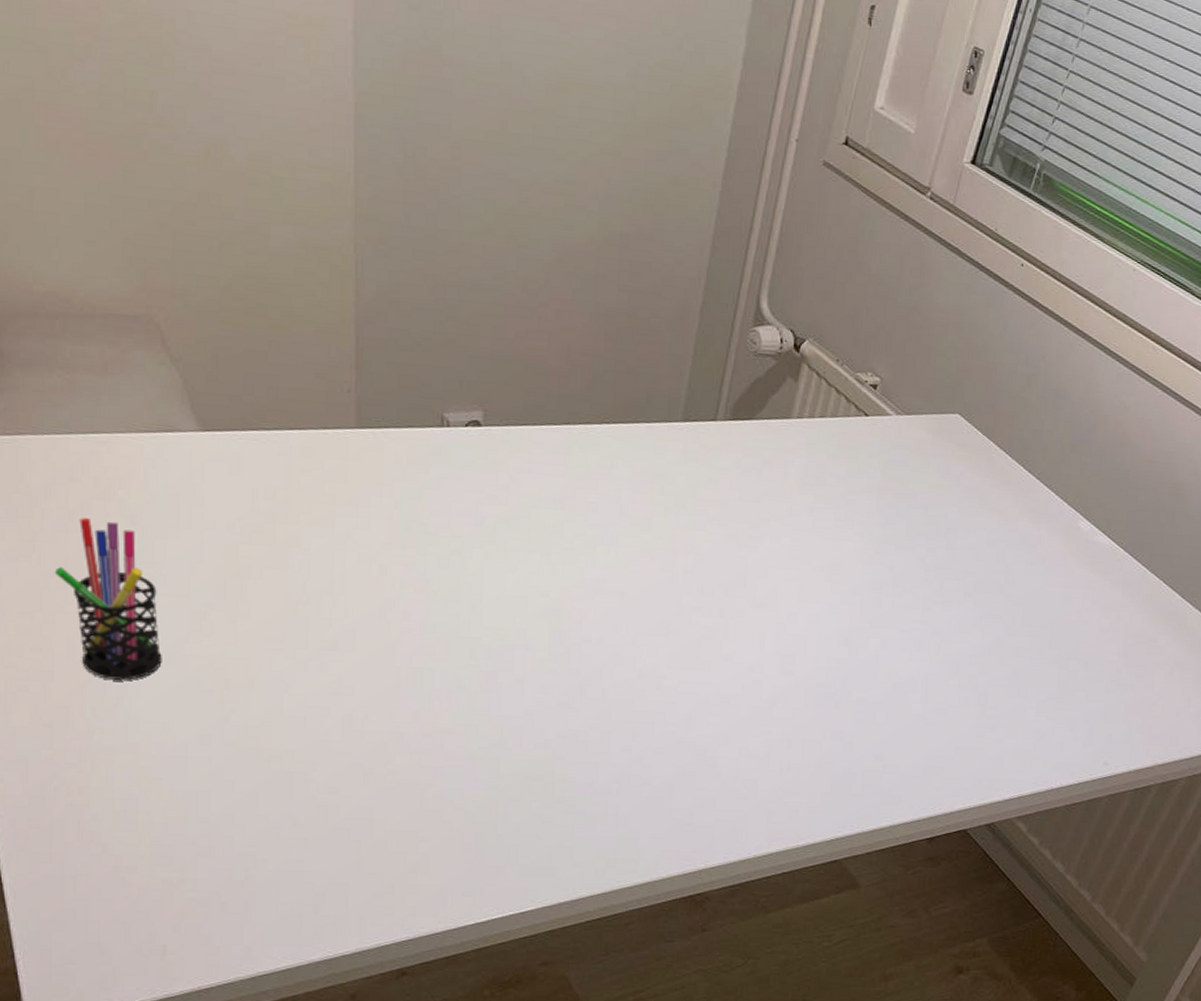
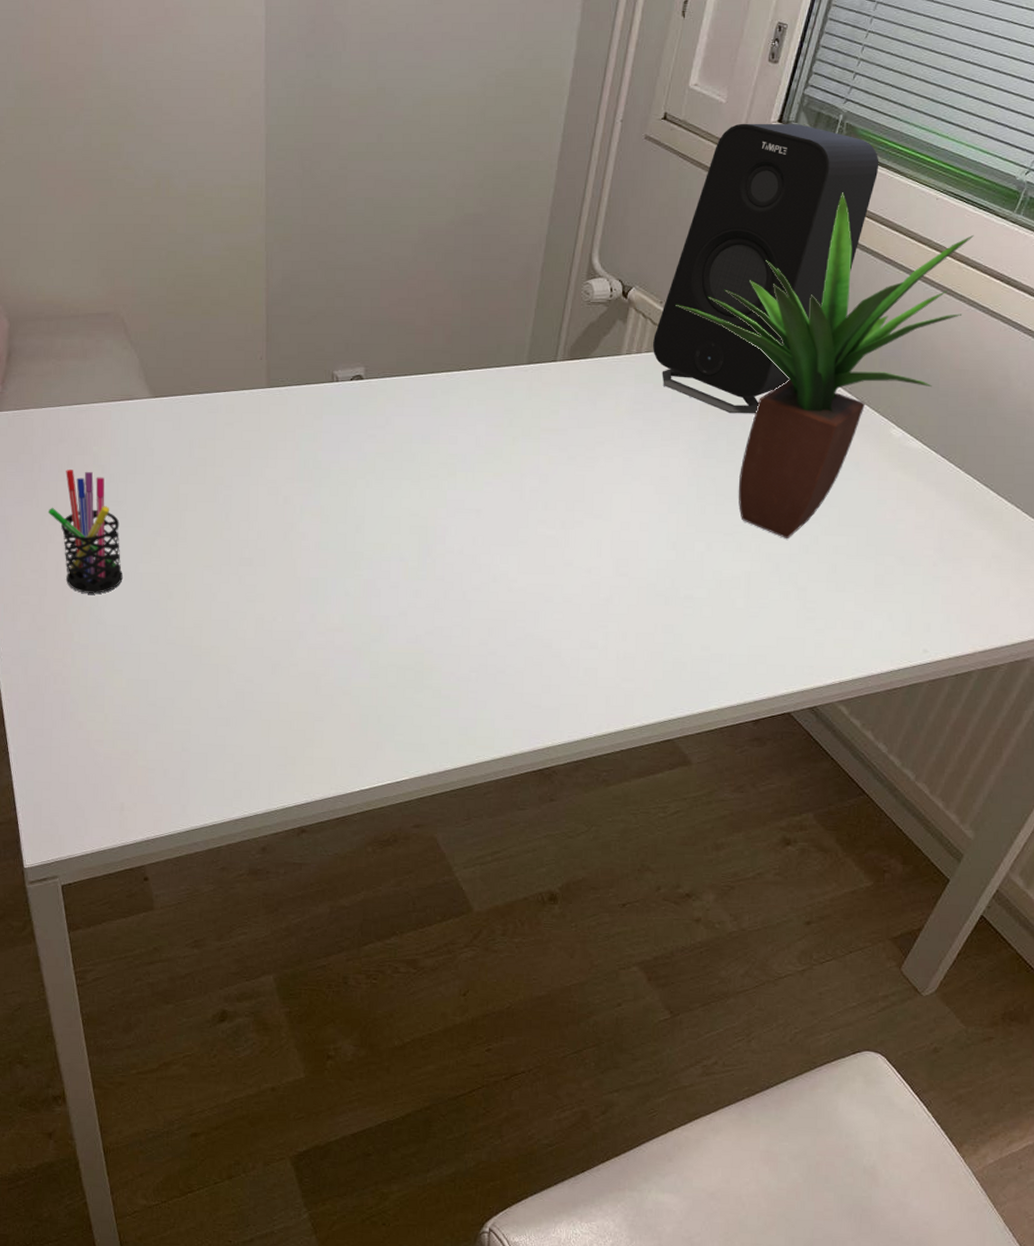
speaker: none [826,160,1077,497] -> present [652,123,879,414]
potted plant: none [854,252,1170,638] -> present [676,192,974,538]

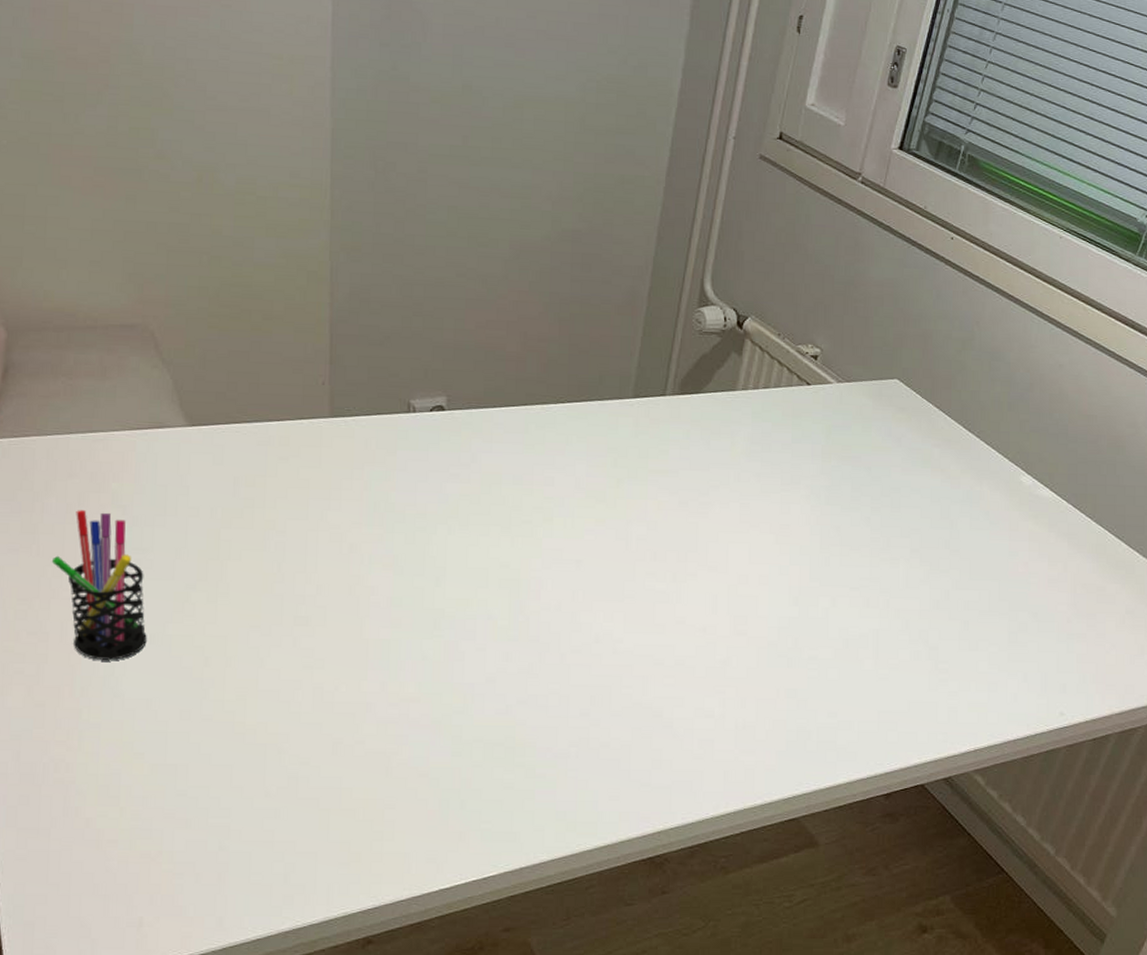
speaker: present [652,123,879,414] -> none [770,148,1002,458]
potted plant: present [676,192,974,538] -> none [795,226,1098,593]

